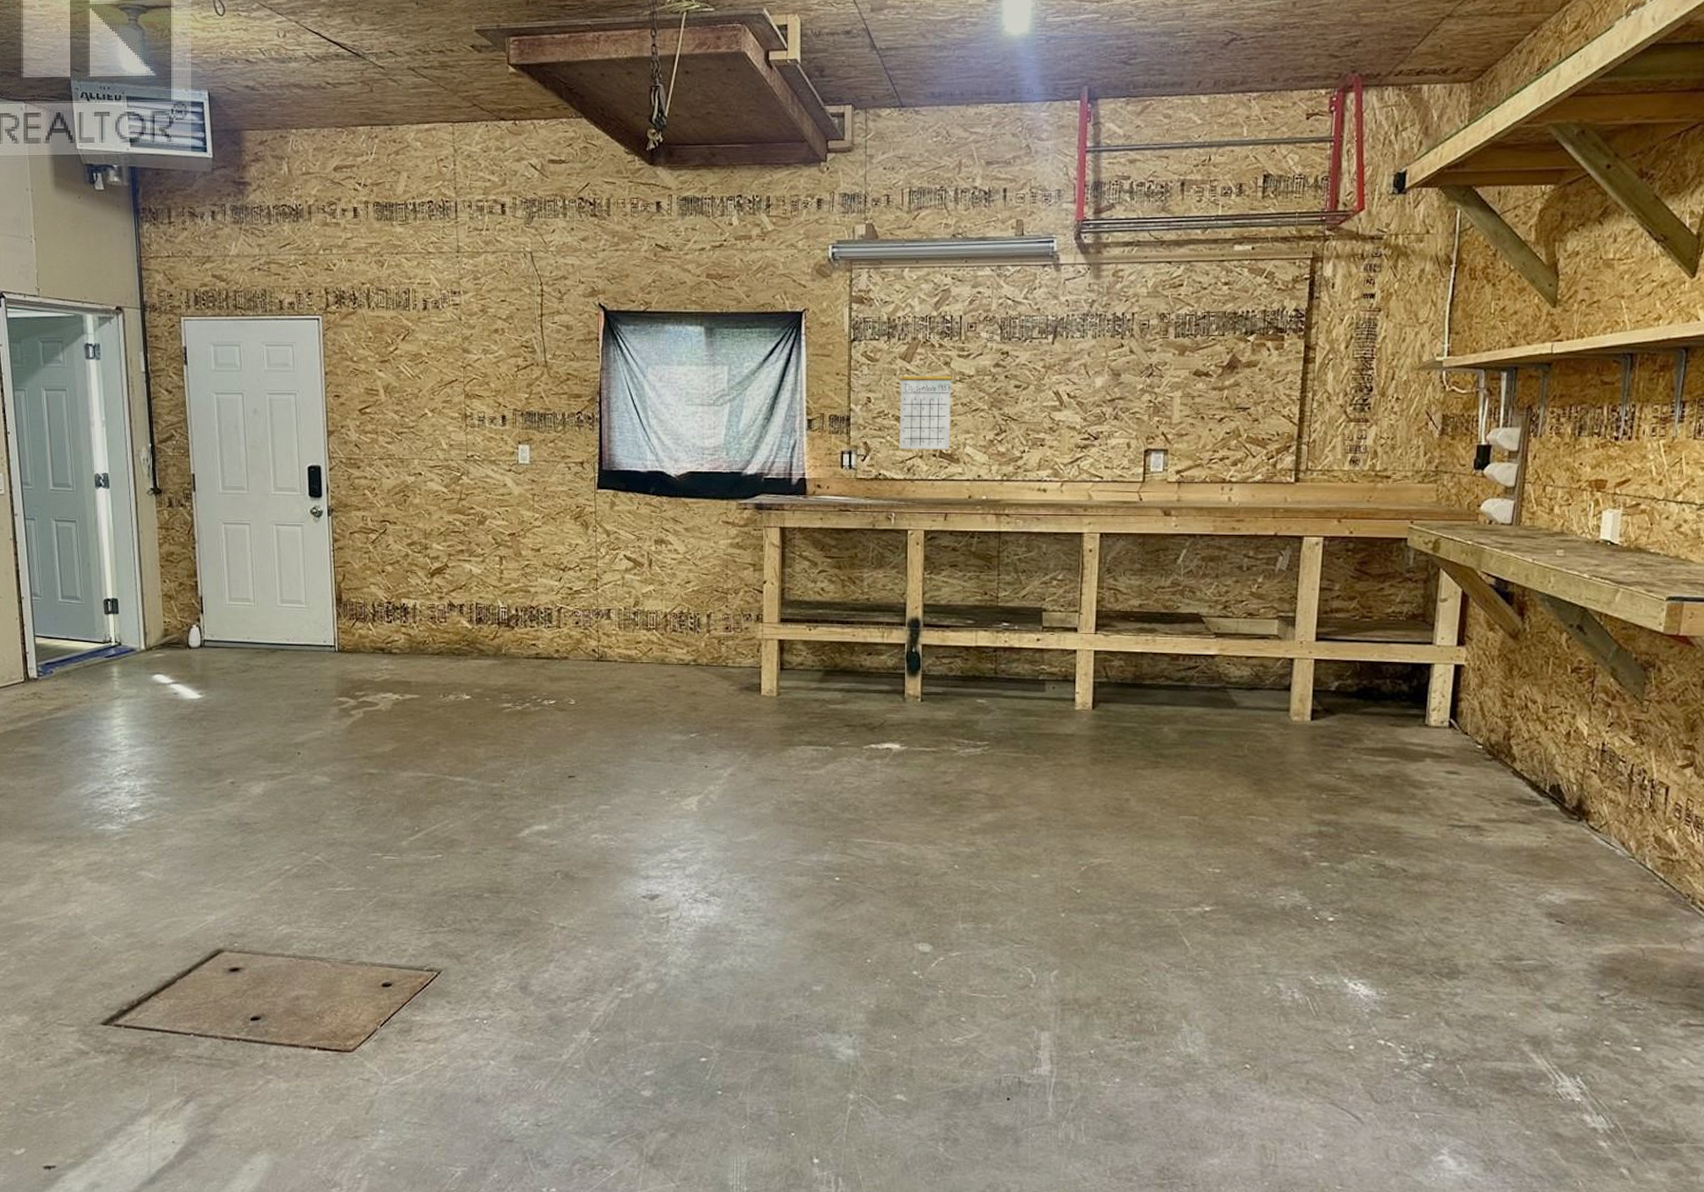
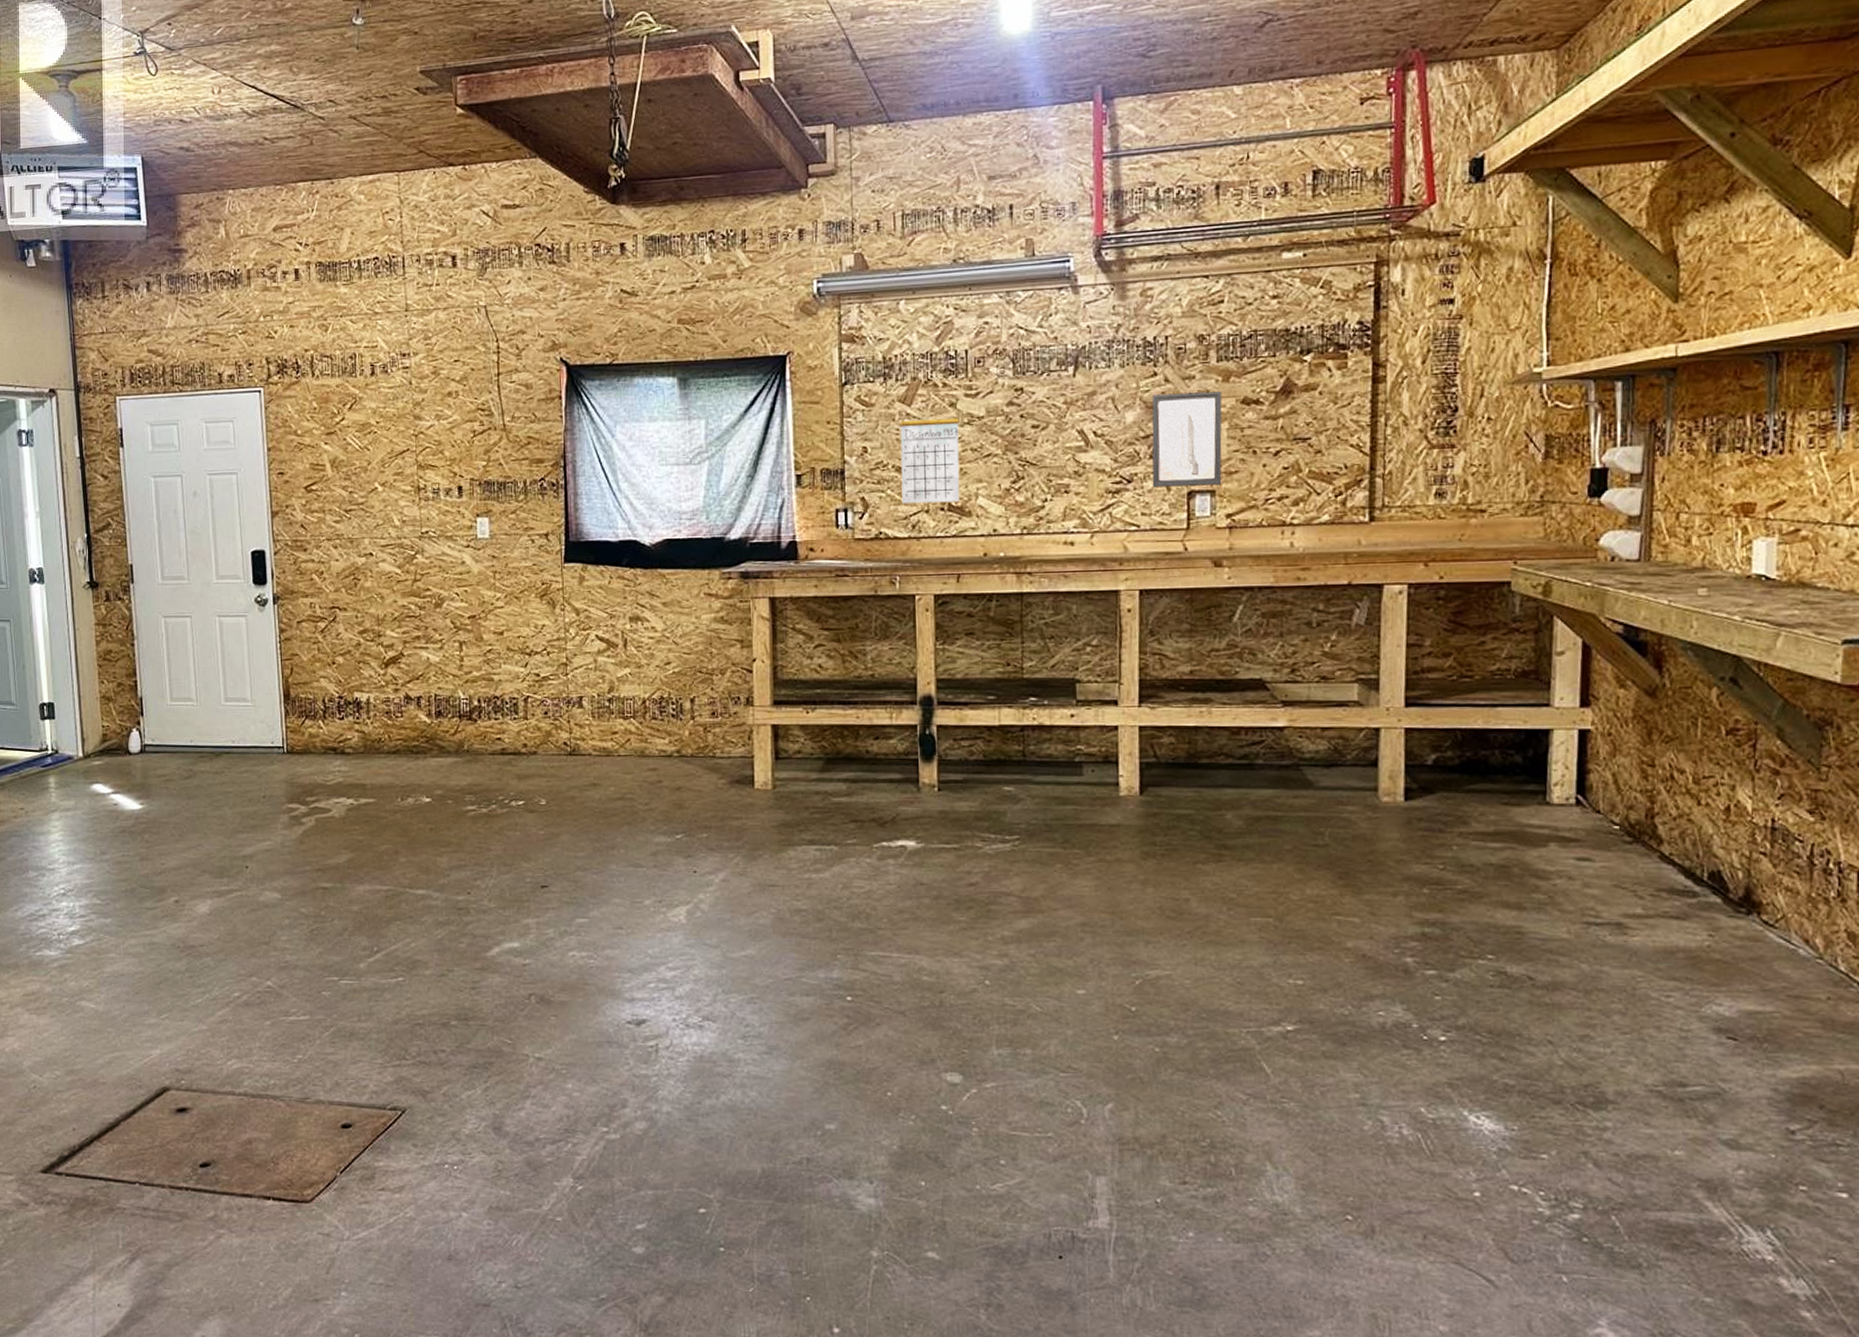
wall art: none [1115,364,1178,445] -> present [1151,391,1223,488]

